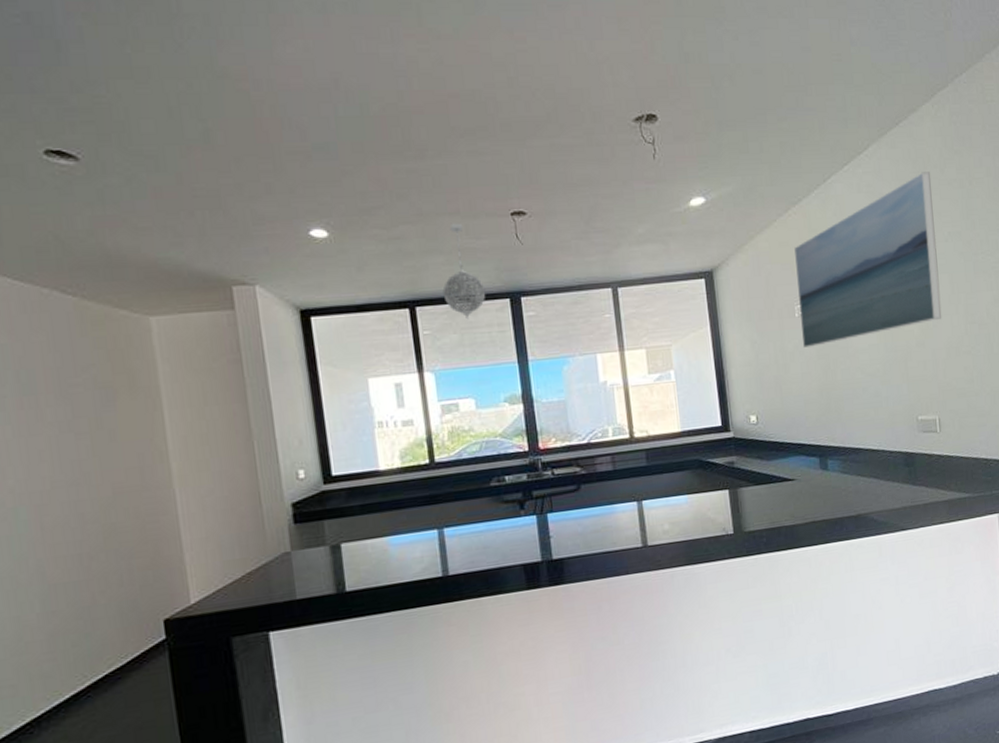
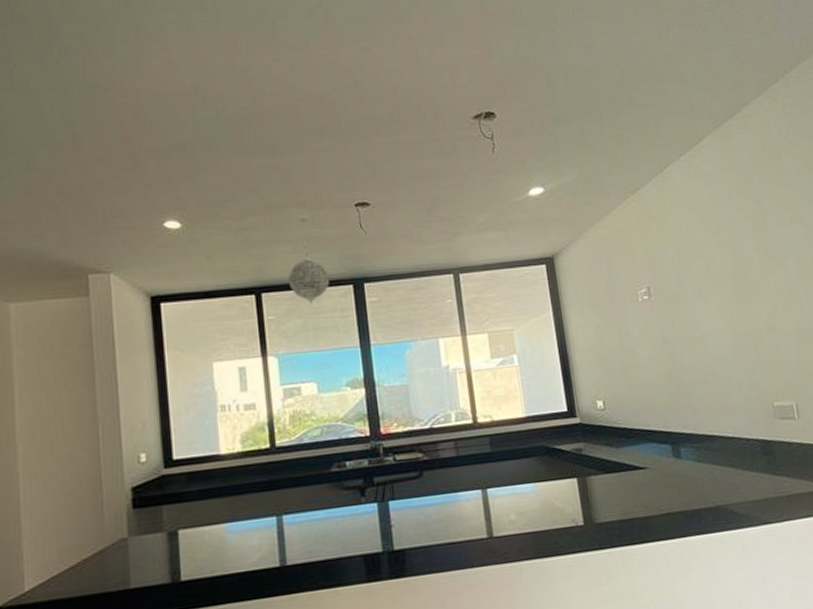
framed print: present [794,172,942,348] -> none [634,160,791,332]

